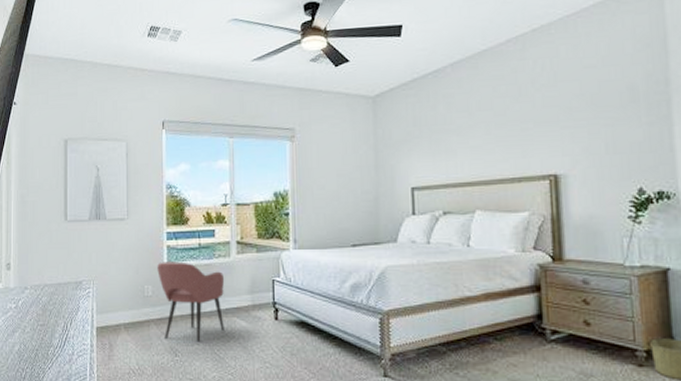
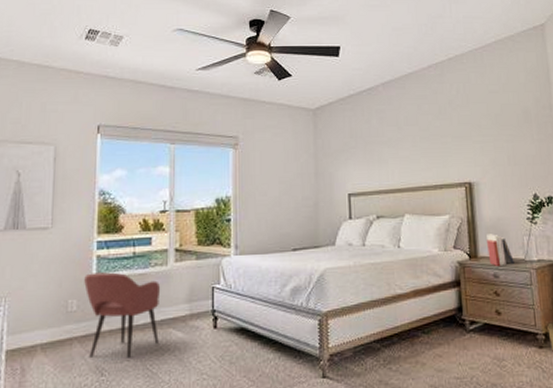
books: none [575,234,610,272] -> present [486,234,514,267]

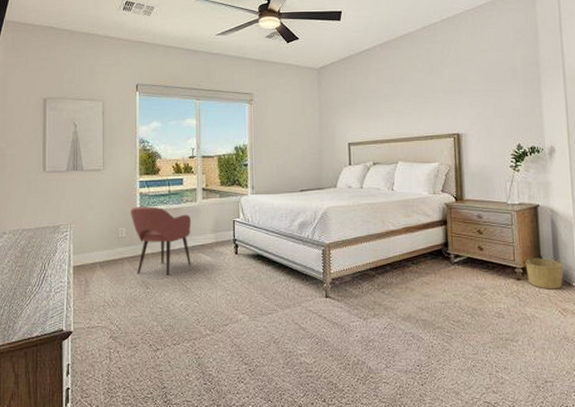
books: present [486,234,514,267] -> none [472,180,497,209]

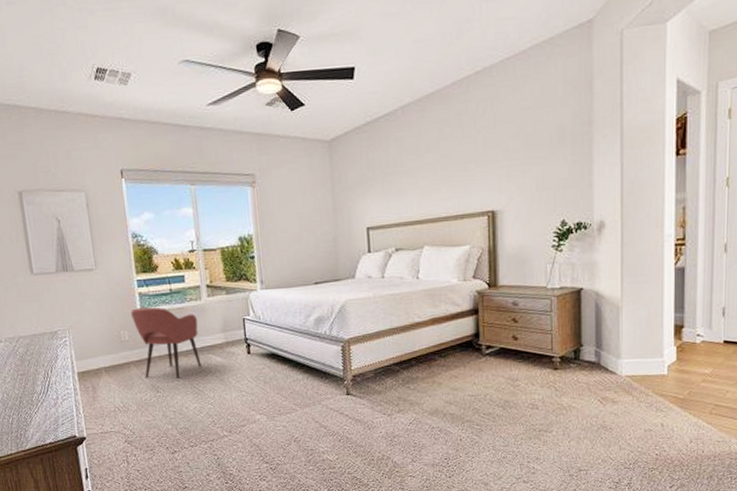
basket: present [525,257,564,290] -> none [564,344,606,379]

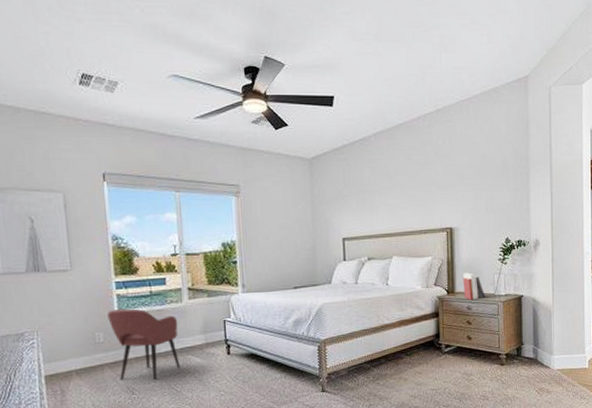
books: none [508,263,535,296] -> present [463,273,485,301]

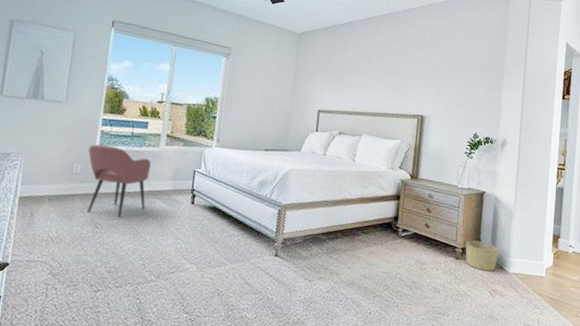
books: present [463,273,485,301] -> none [427,161,448,189]
basket: none [509,343,542,372] -> present [465,240,499,271]

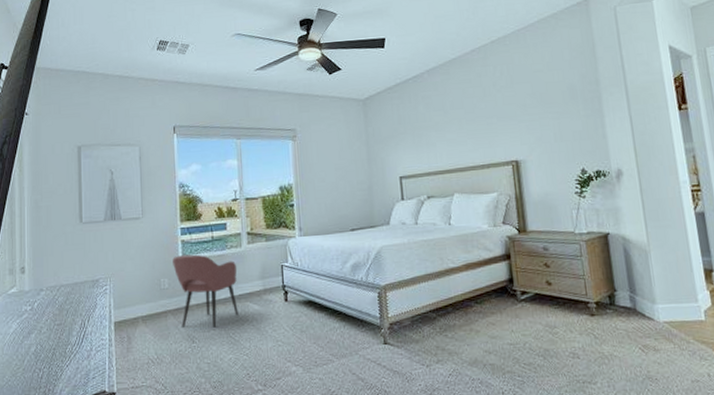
basket: present [465,240,499,271] -> none [598,289,642,325]

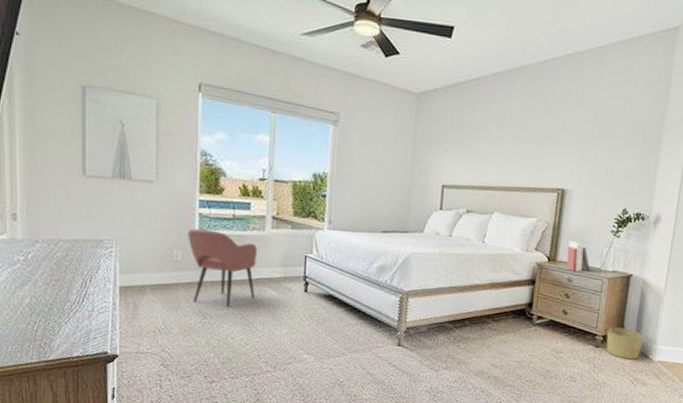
books: none [535,209,564,241] -> present [566,241,590,273]
basket: none [598,289,642,325] -> present [606,327,644,360]

